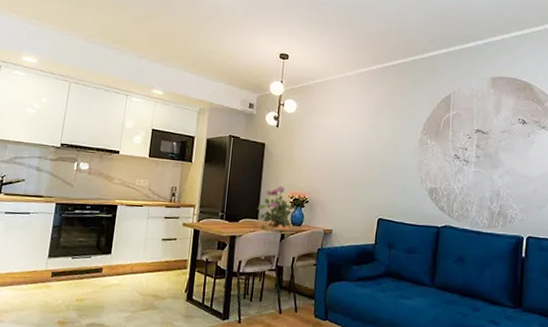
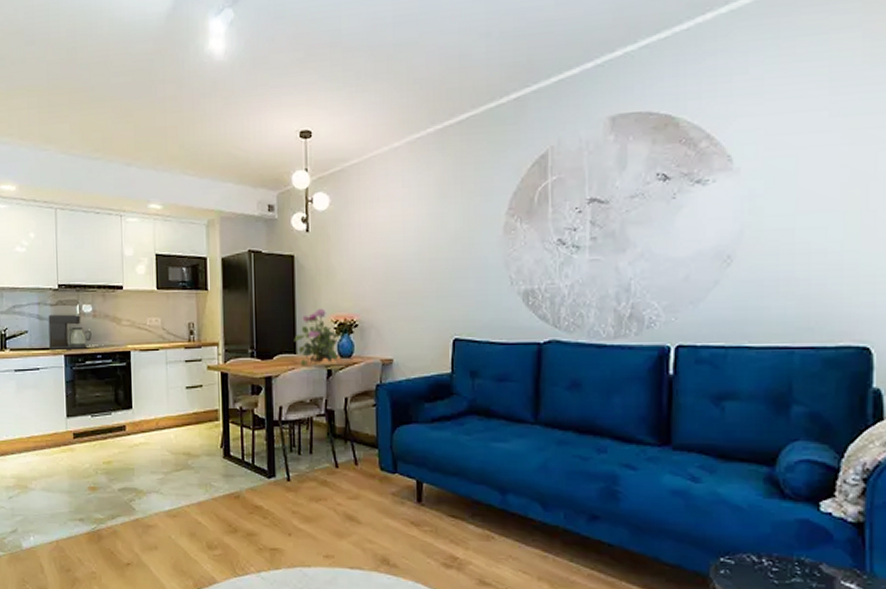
coffee maker: none [43,168,85,201] -> present [48,314,92,351]

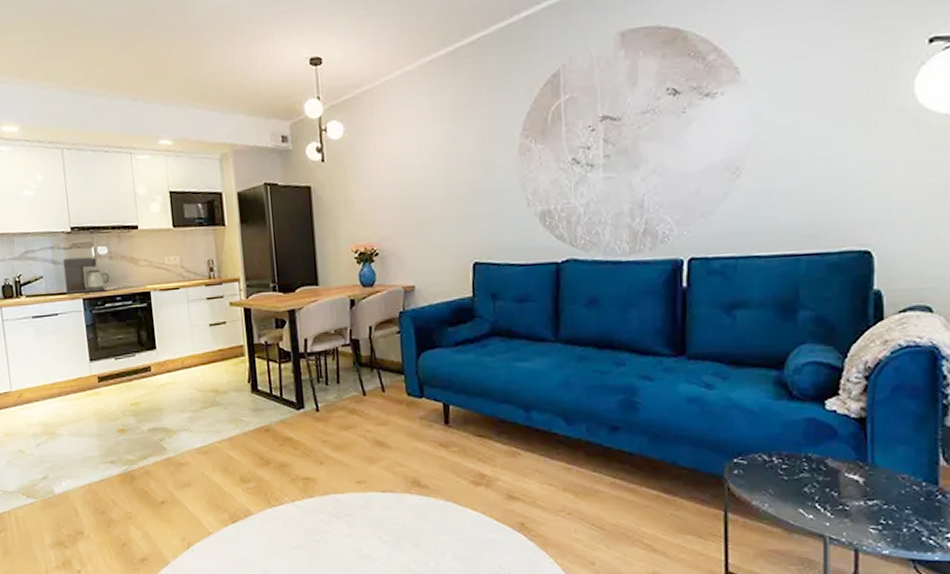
flower bouquet: present [294,308,343,366] -> none [315,238,364,298]

